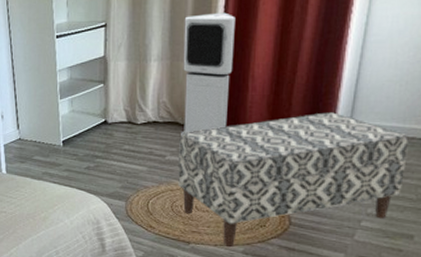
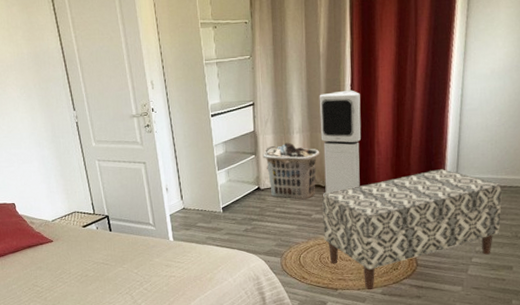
clothes hamper: none [113,71,181,138] -> present [263,142,320,200]

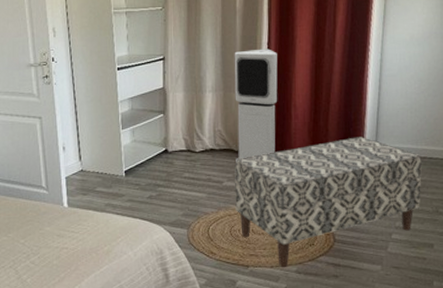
clothes hamper: present [263,142,320,200] -> none [172,101,234,165]

